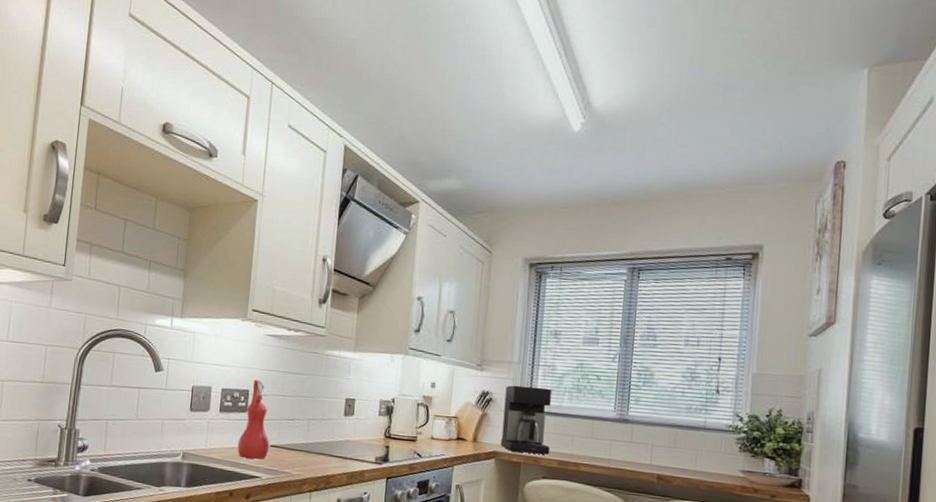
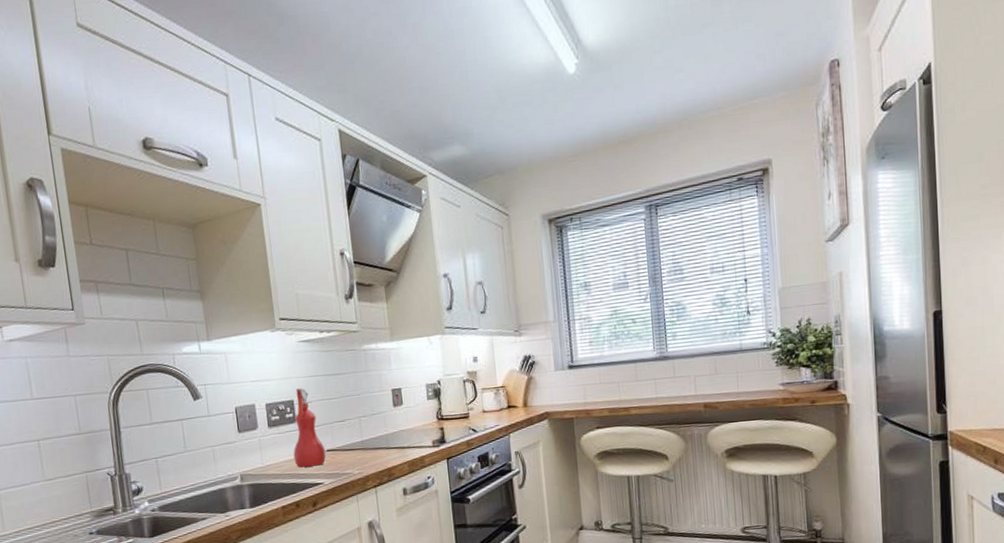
coffee maker: present [501,385,552,455] -> none [546,340,599,409]

